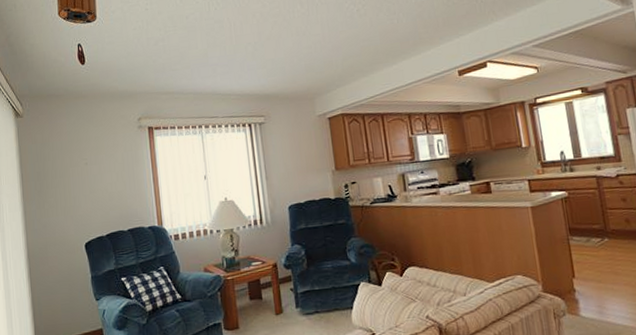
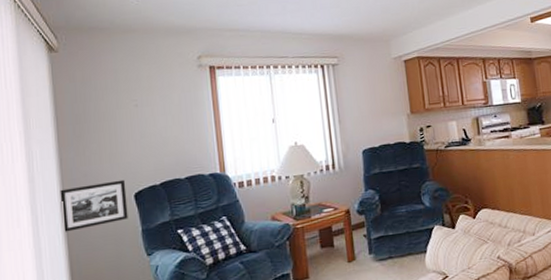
picture frame: none [24,230,80,276] -> present [60,179,128,232]

